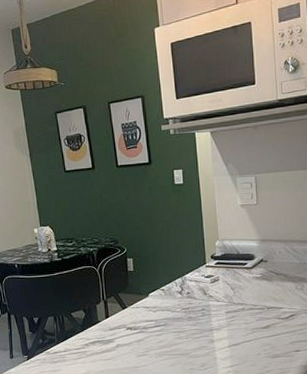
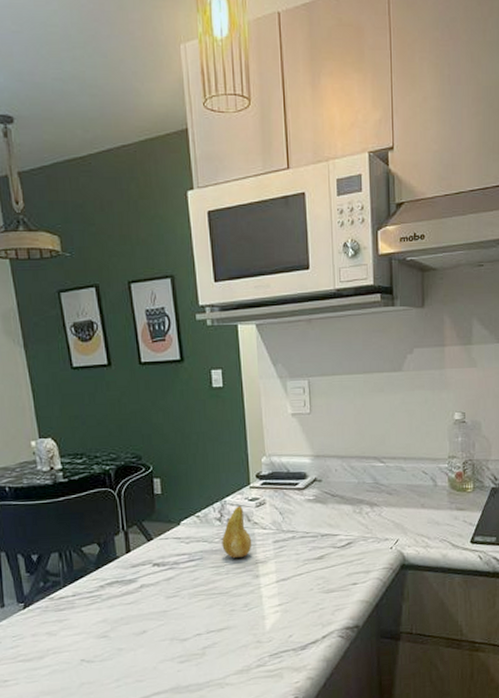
fruit: none [182,281,208,325] -> present [222,505,252,558]

